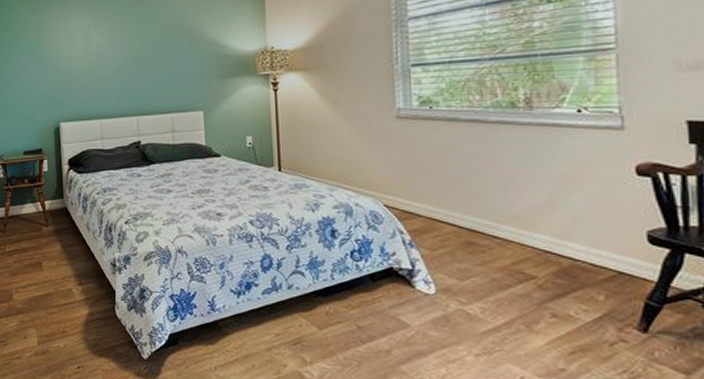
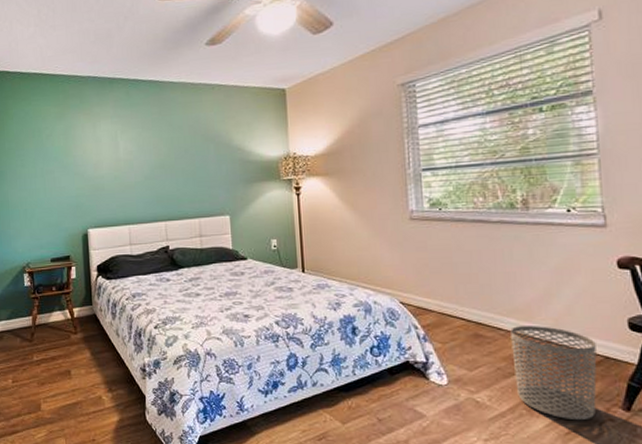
waste bin: none [508,235,609,340] -> present [510,326,597,421]

